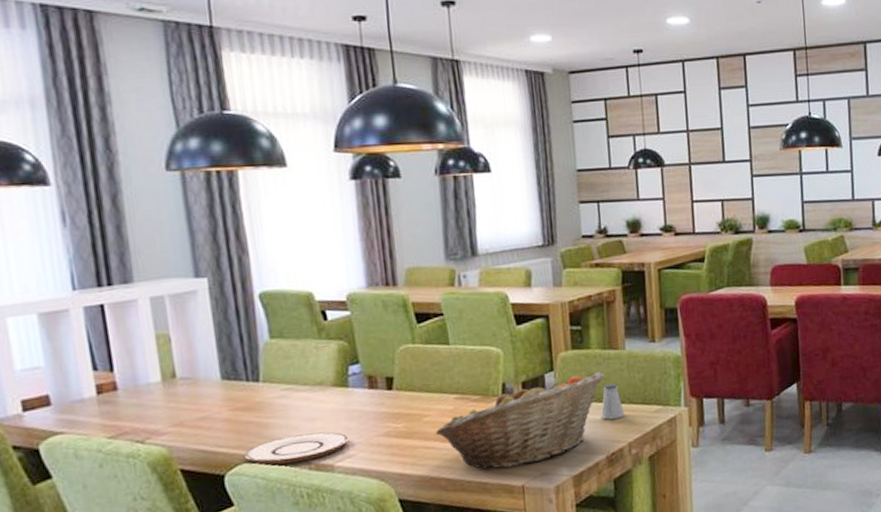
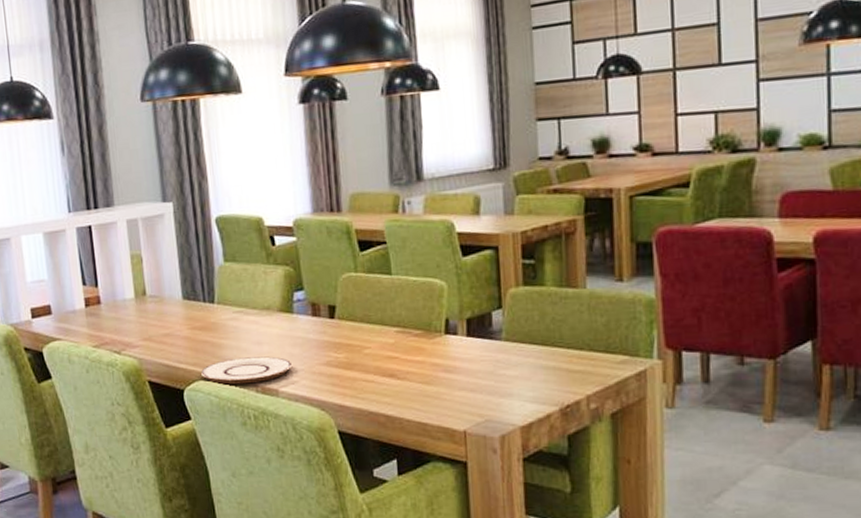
fruit basket: present [436,371,604,470] -> none [376,312,560,410]
saltshaker: present [601,383,624,420] -> none [555,326,583,367]

